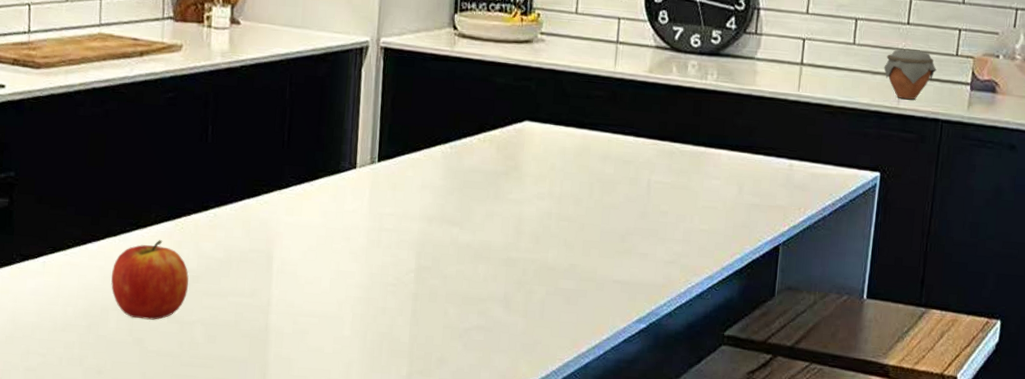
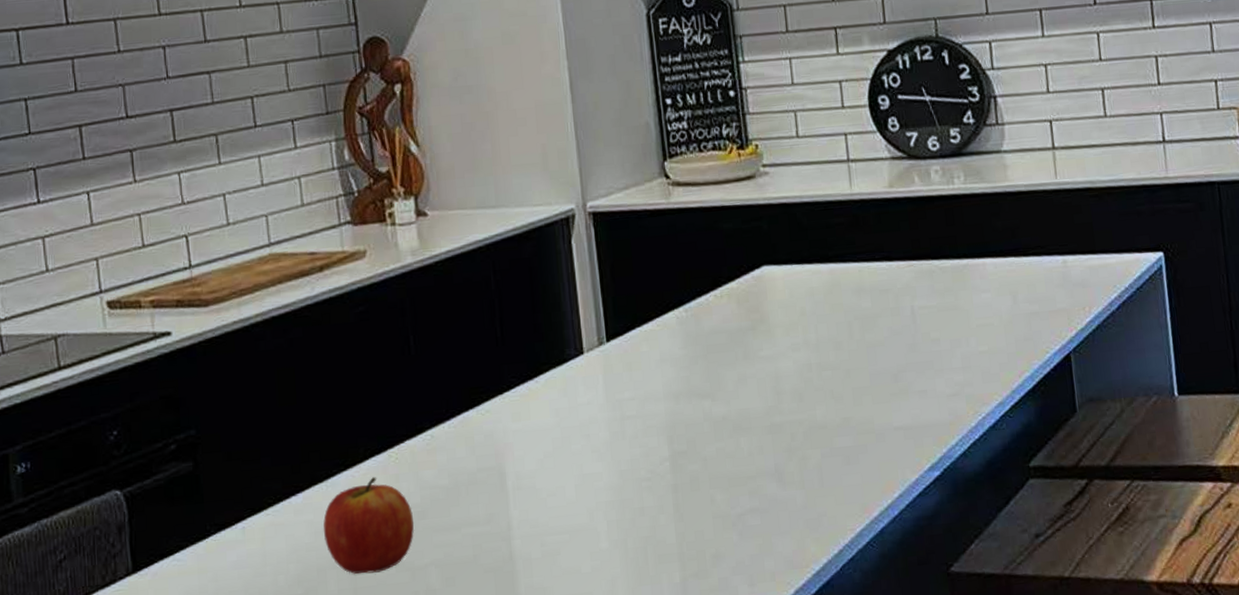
jar: present [884,49,937,100] -> none [1143,110,1201,167]

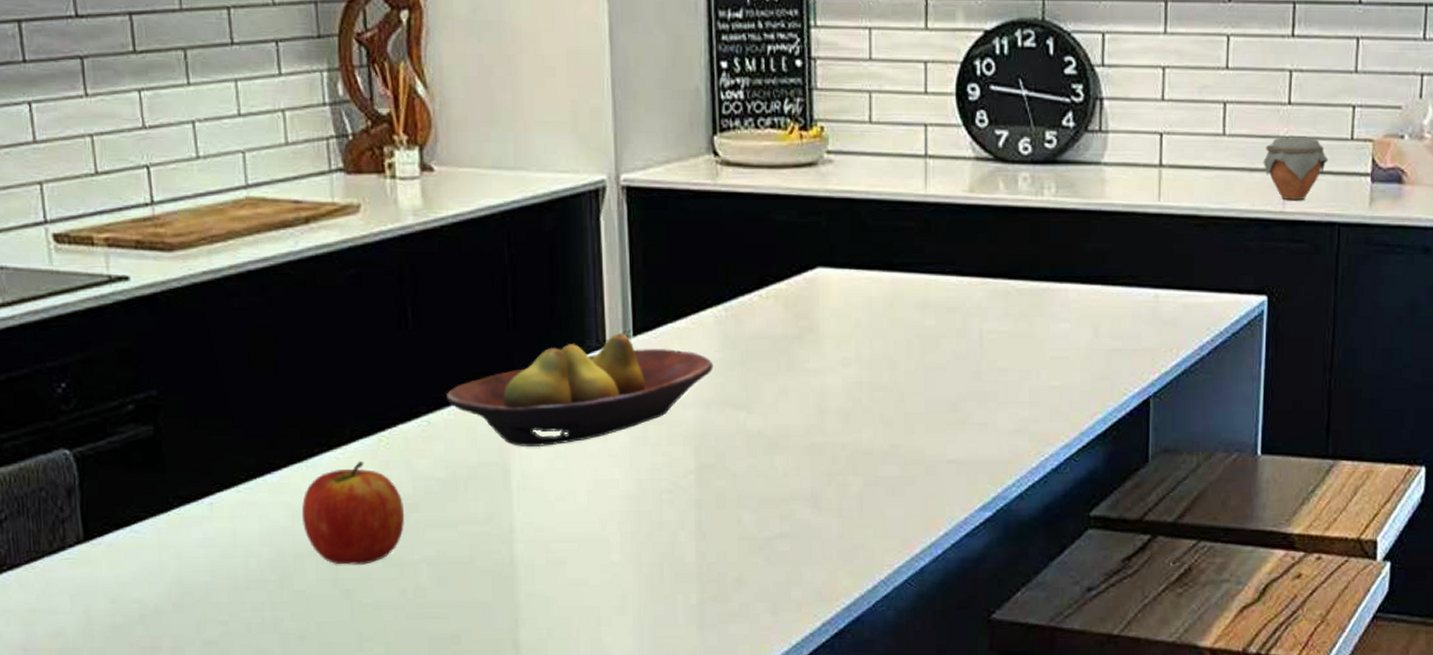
fruit bowl: none [447,340,679,451] -> present [447,333,714,448]
jar: none [1143,110,1201,167] -> present [1263,136,1329,201]

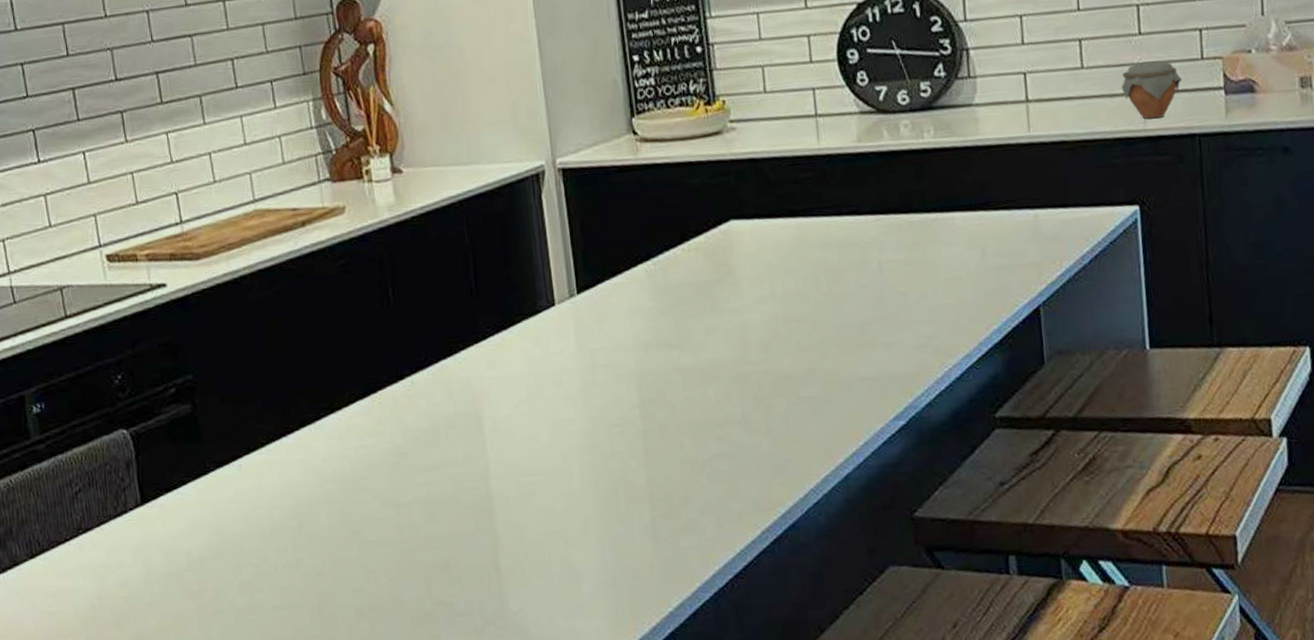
apple: present [302,461,405,565] -> none [313,420,398,510]
fruit bowl: present [447,333,714,448] -> none [425,292,648,397]

